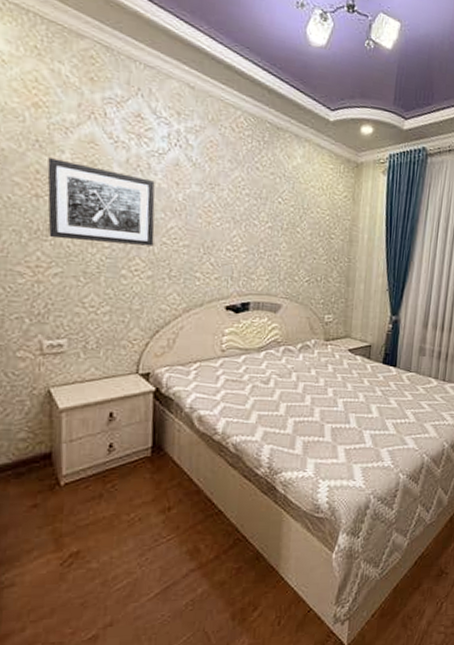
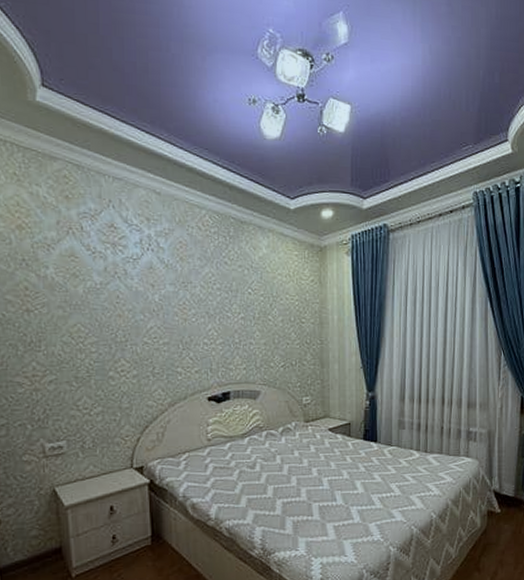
wall art: present [47,158,155,247] -> none [35,274,136,348]

